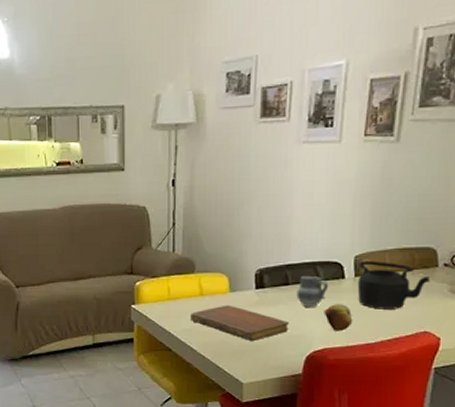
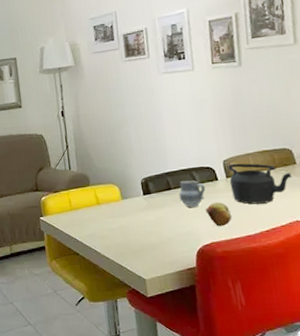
notebook: present [191,305,290,341] -> none [91,210,178,241]

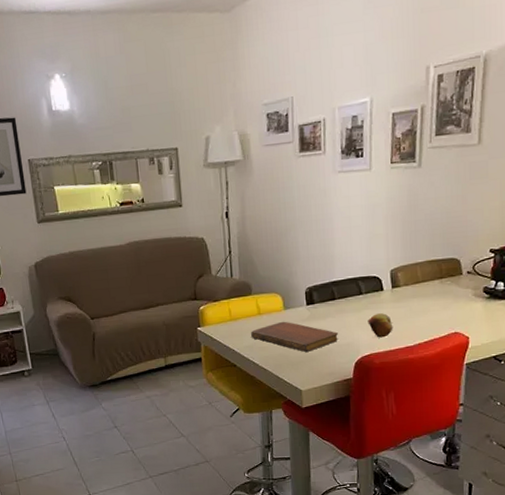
notebook: none [91,210,178,241] -> present [251,321,339,352]
cup: present [179,180,206,207] -> none [342,290,370,318]
teapot: present [227,163,293,205] -> none [394,273,457,316]

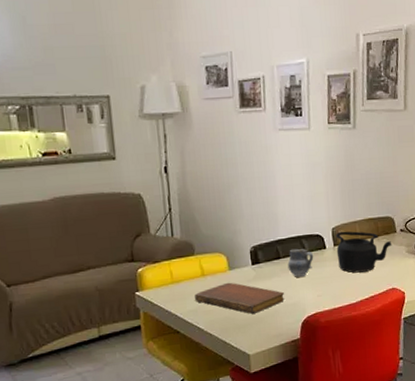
cup: none [342,290,370,318] -> present [287,248,314,277]
fruit: present [367,312,393,338] -> none [312,270,337,297]
teapot: none [394,273,457,316] -> present [335,231,392,273]

